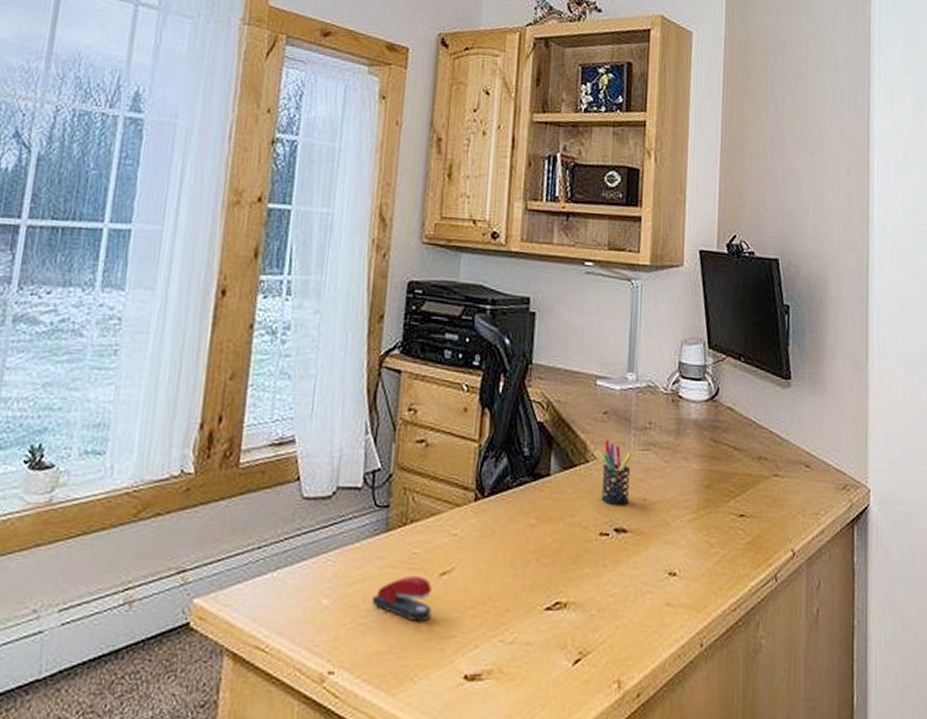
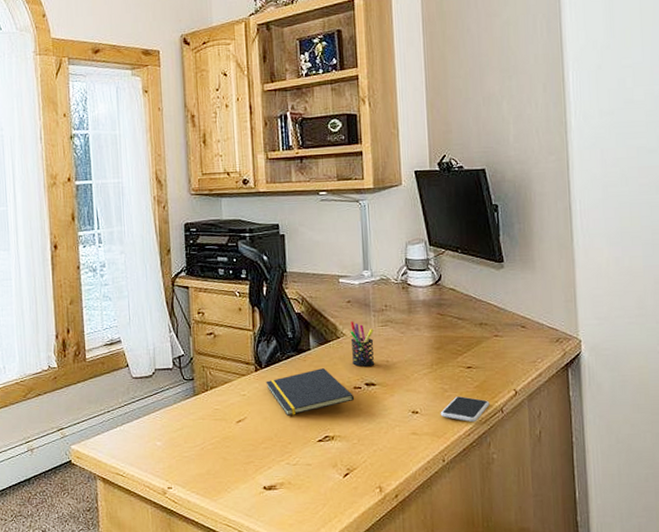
stapler: present [372,575,432,623] -> none [191,423,234,454]
notepad: none [486,503,599,569] -> present [265,368,355,416]
smartphone: none [702,555,762,591] -> present [440,396,490,422]

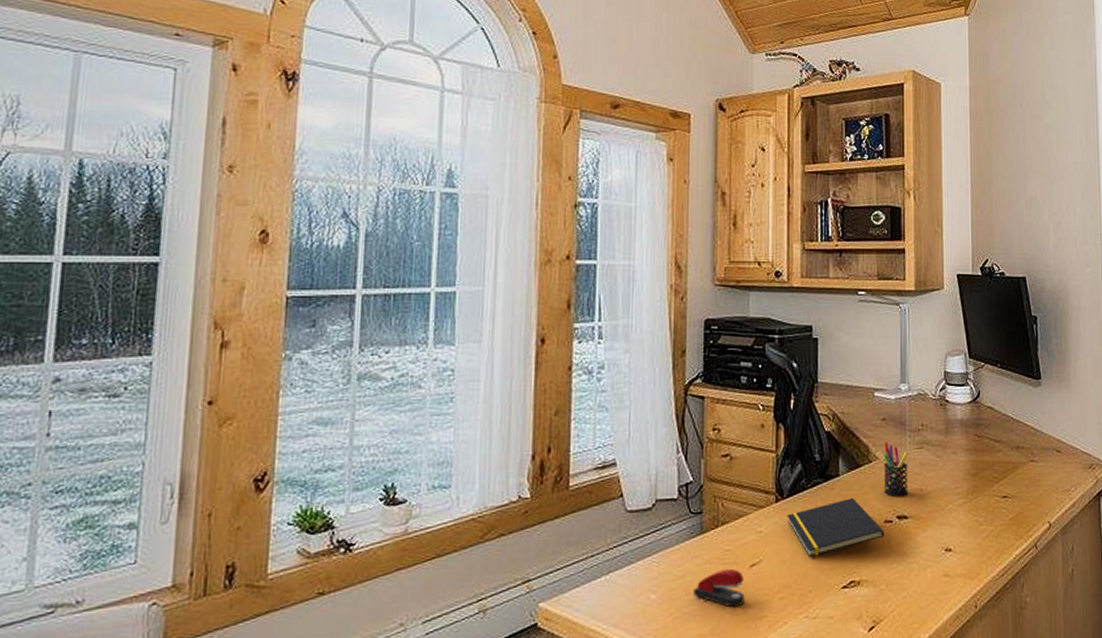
stapler: none [191,423,234,454] -> present [694,568,745,608]
smartphone: present [440,396,490,422] -> none [974,530,1024,560]

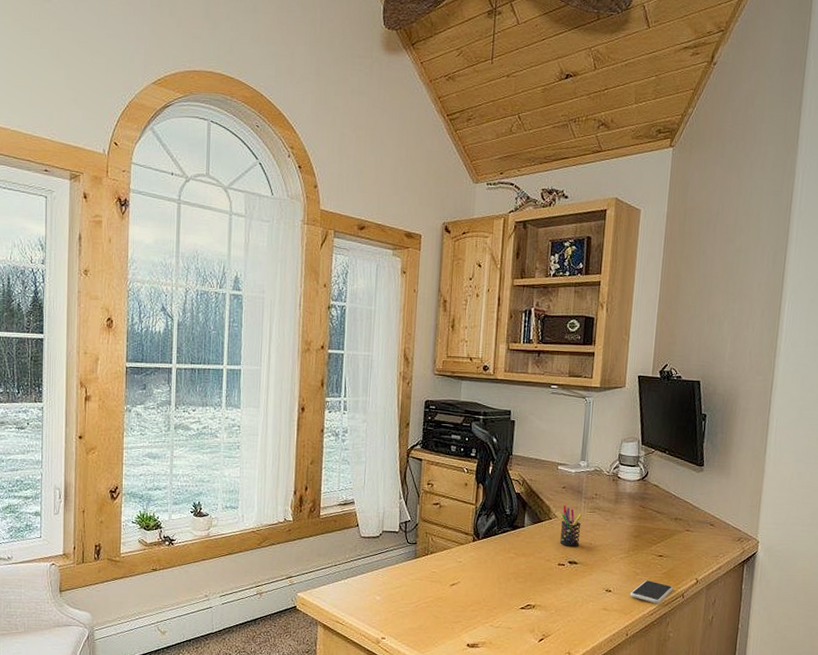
stapler: present [694,568,745,608] -> none [408,585,445,613]
notepad: present [787,498,885,557] -> none [481,544,558,584]
smartphone: none [974,530,1024,560] -> present [630,580,674,603]

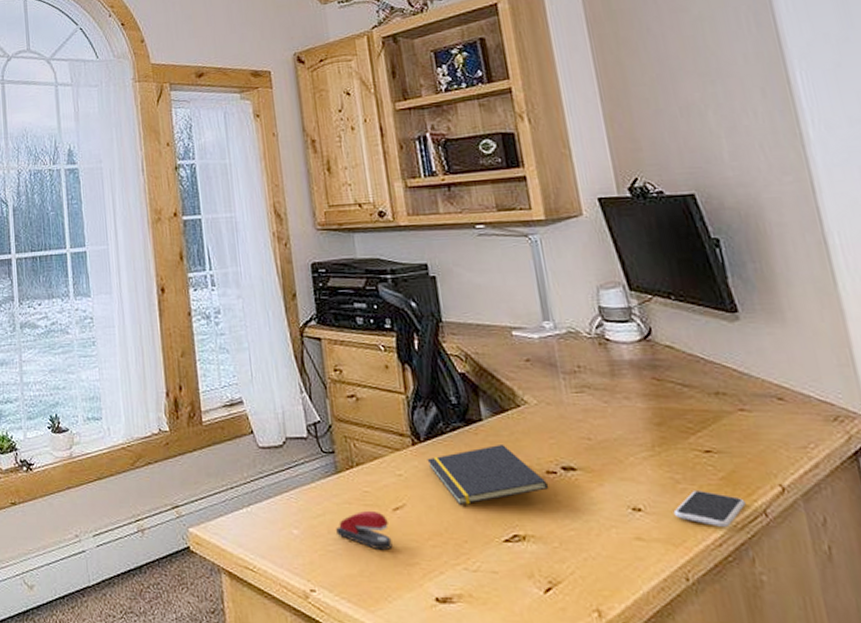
stapler: none [408,585,445,613] -> present [336,510,393,551]
notepad: none [481,544,558,584] -> present [427,445,549,505]
pen holder: present [559,505,582,547] -> none [533,385,573,445]

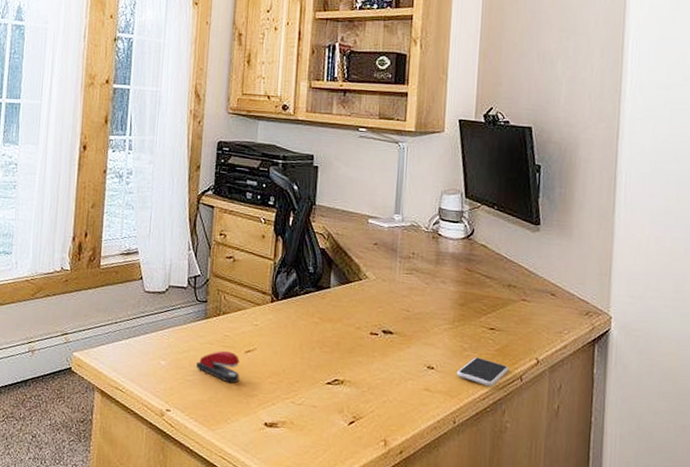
notepad: present [427,445,549,505] -> none [280,308,370,353]

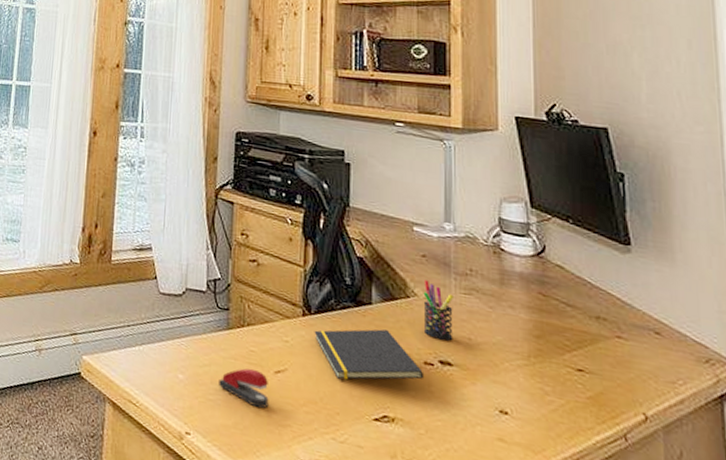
notepad: none [280,308,370,353] -> present [314,329,425,380]
pen holder: none [371,264,397,314] -> present [423,280,453,341]
smartphone: present [456,357,509,386] -> none [538,404,608,444]

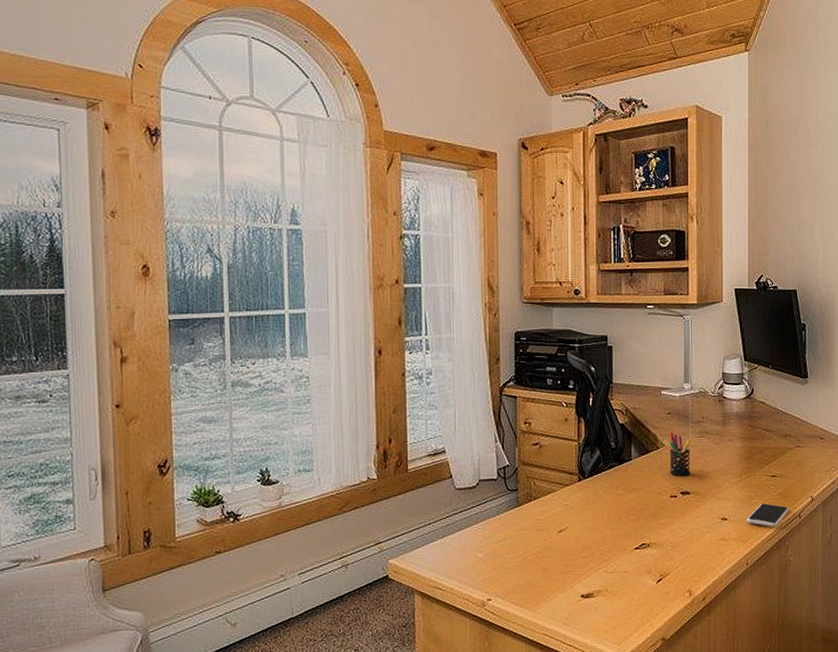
stapler: present [219,368,269,409] -> none [513,533,555,564]
notepad: present [314,329,425,380] -> none [588,478,671,525]
smartphone: none [538,404,608,444] -> present [746,503,790,527]

